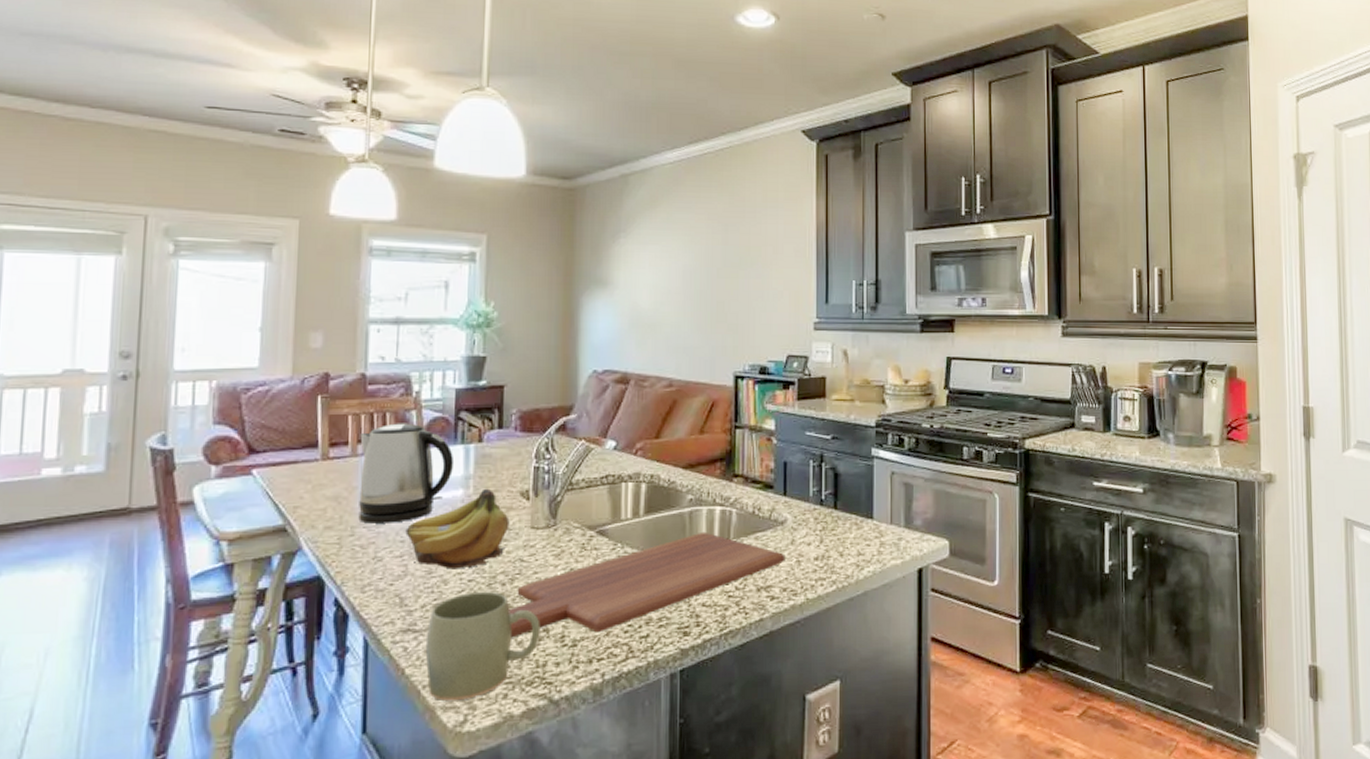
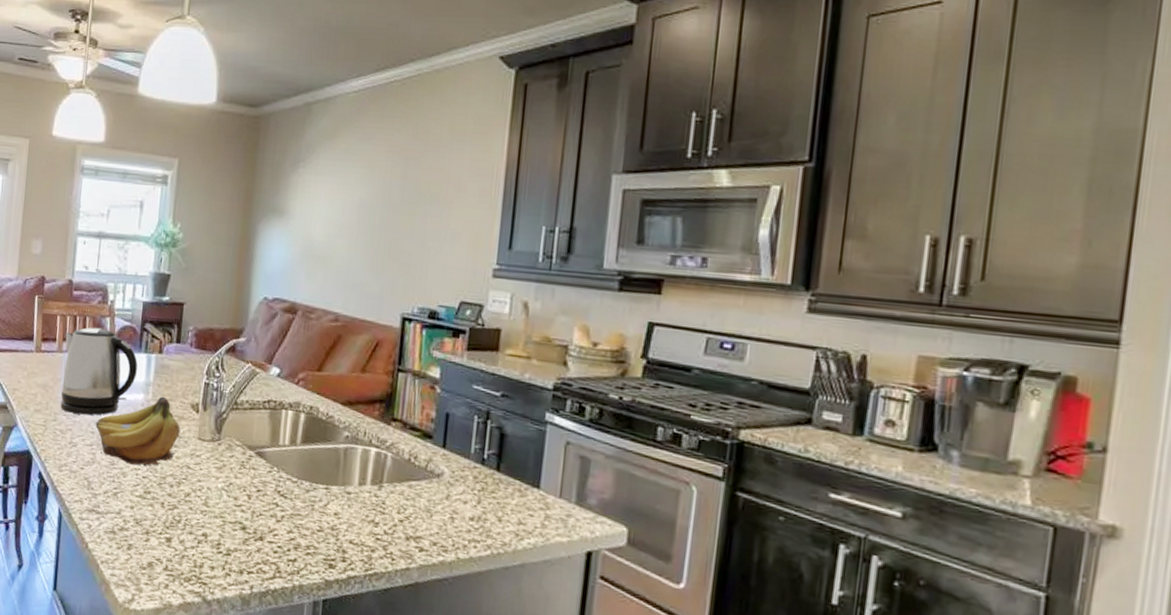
mug: present [425,591,540,701] -> none [105,487,200,582]
cutting board: present [509,531,786,638] -> none [174,470,439,548]

